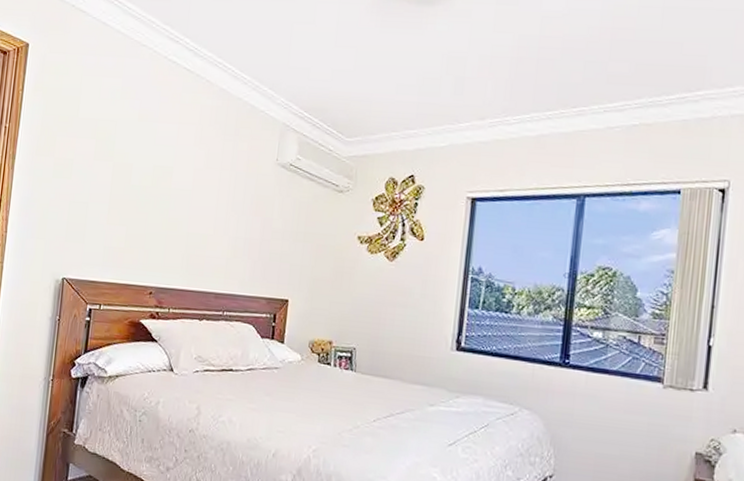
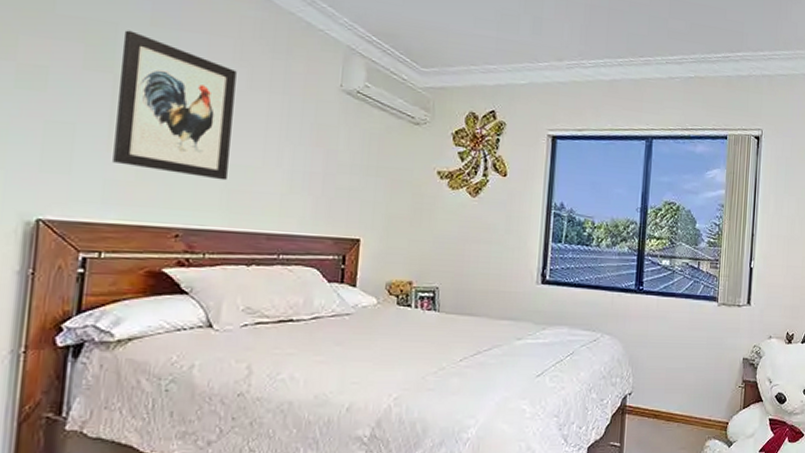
wall art: none [110,126,197,247] -> present [113,30,237,181]

